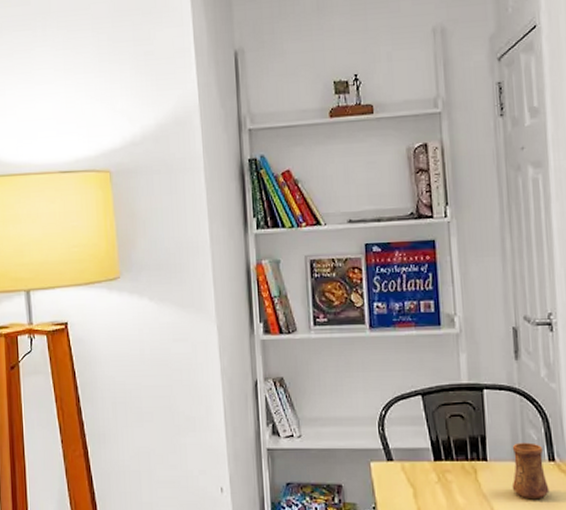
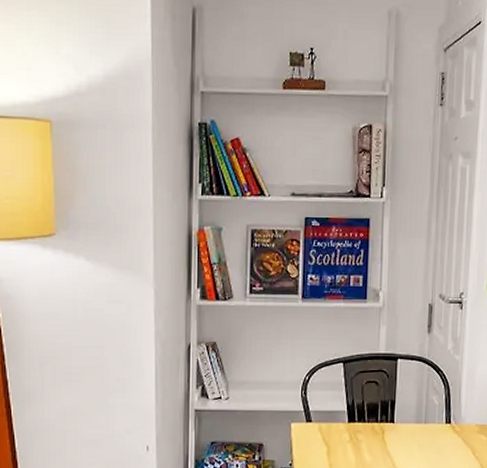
cup: present [512,442,550,500] -> none [412,407,443,457]

